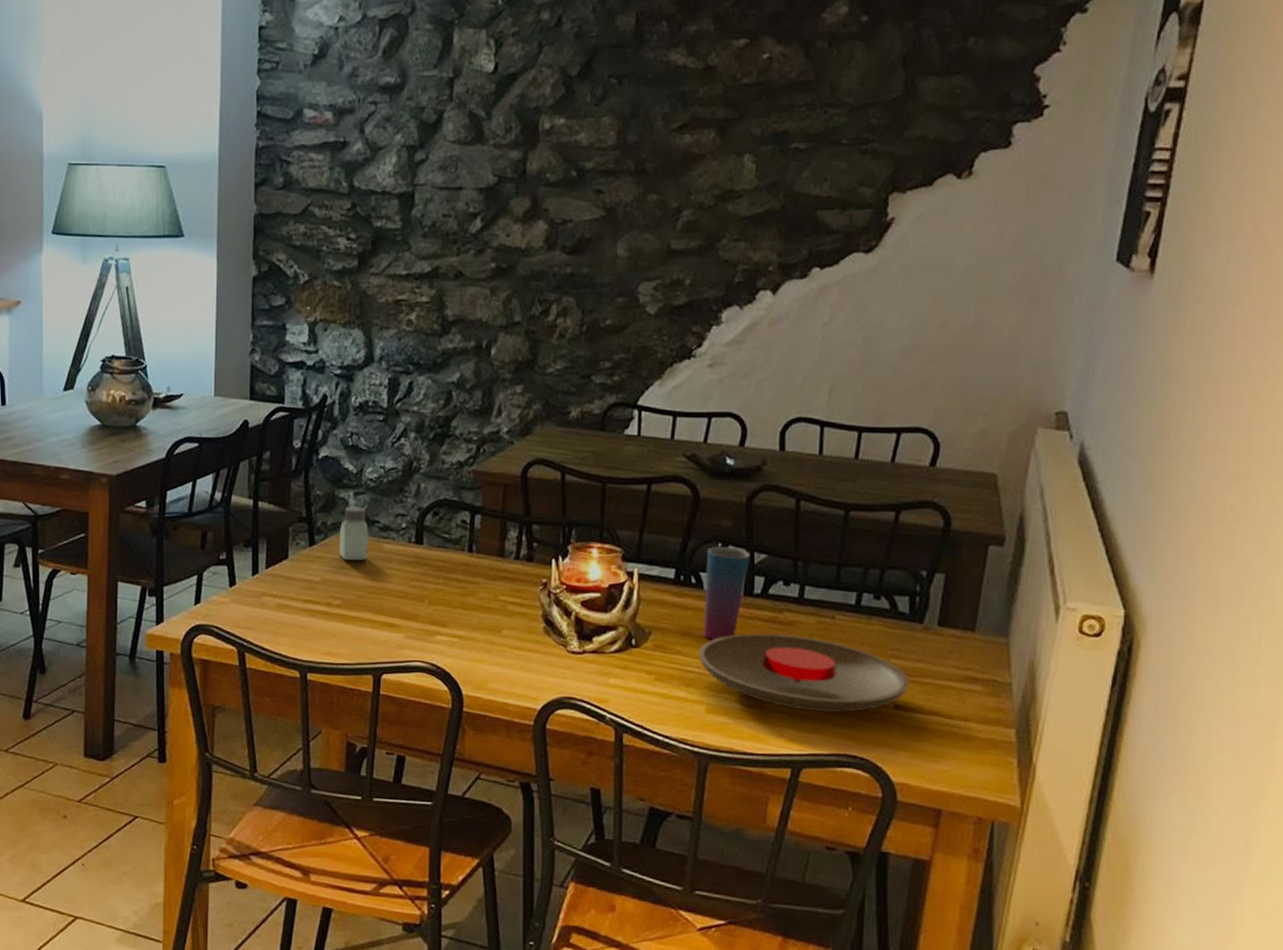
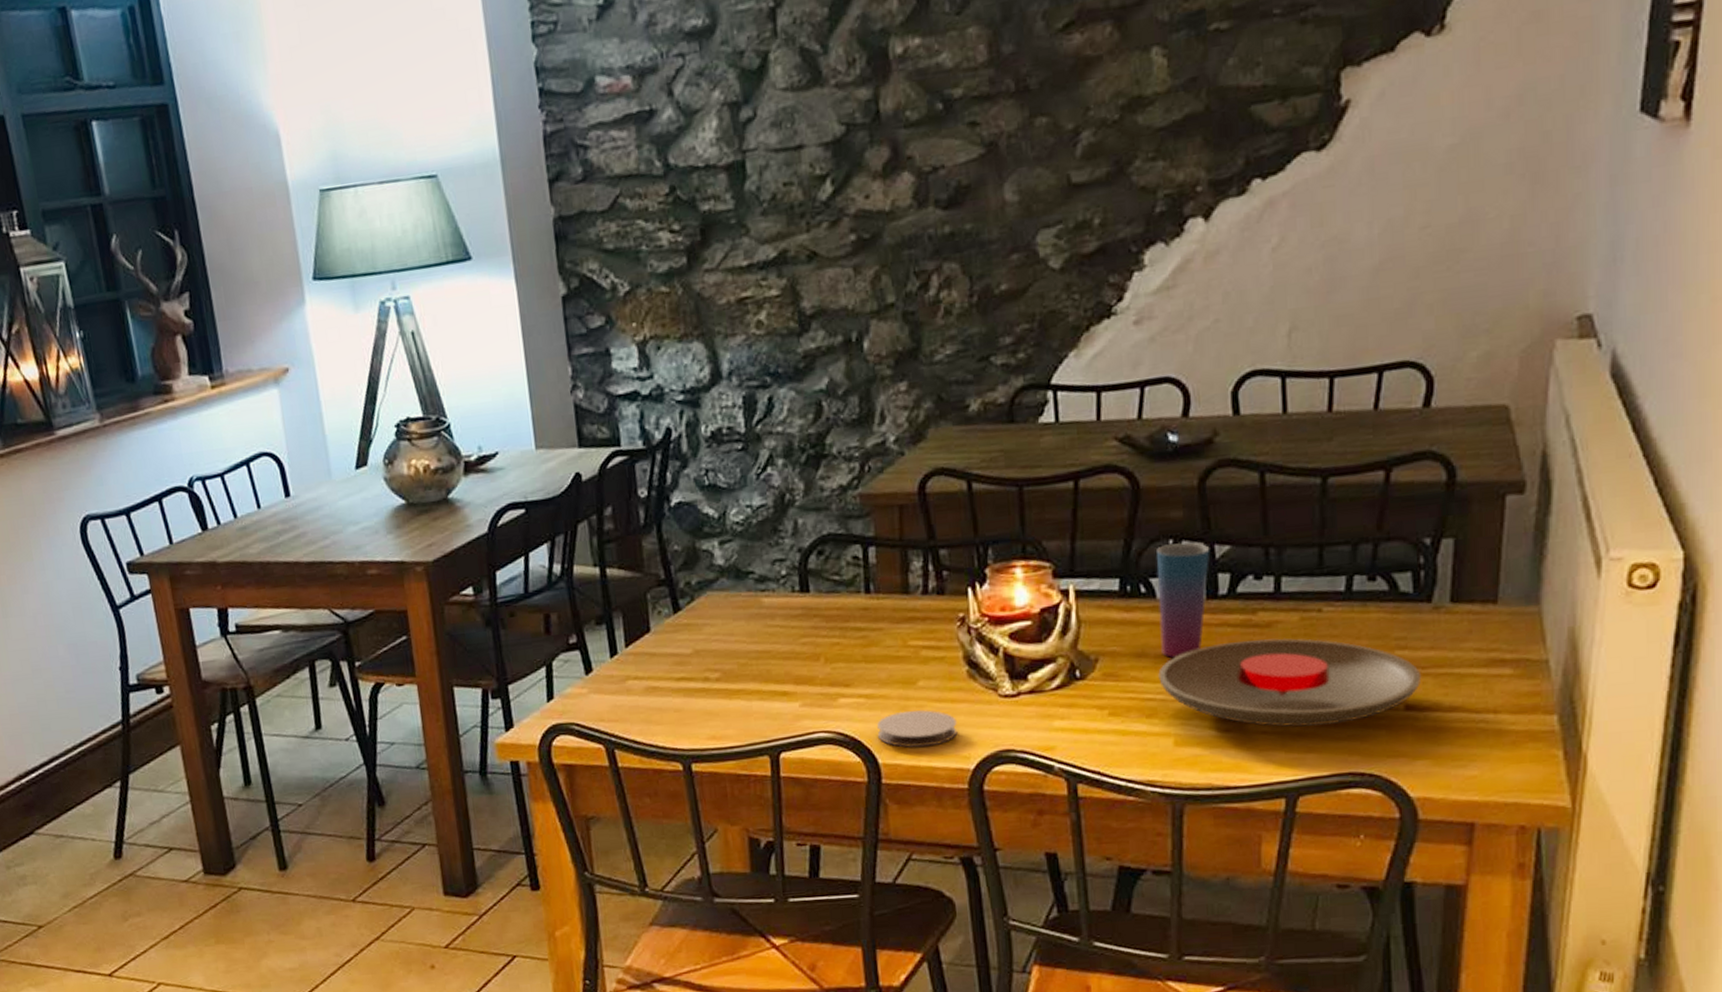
saltshaker: present [338,505,369,561] -> none [707,557,745,624]
coaster: none [464,653,531,686] -> present [877,710,958,748]

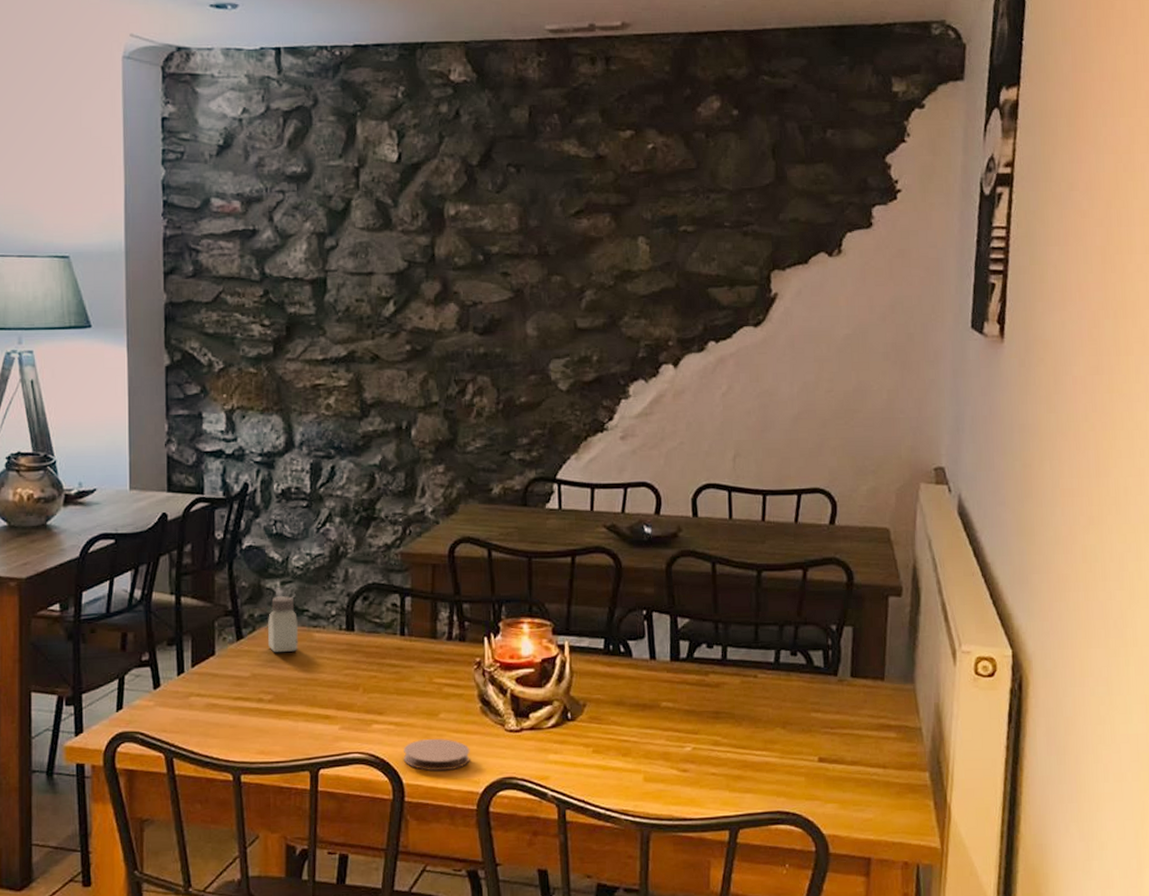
saltshaker: none [707,557,745,624] -> present [267,595,299,653]
cup: present [1157,542,1210,658] -> none [633,613,674,707]
plate: present [1158,638,1422,727] -> none [632,697,831,771]

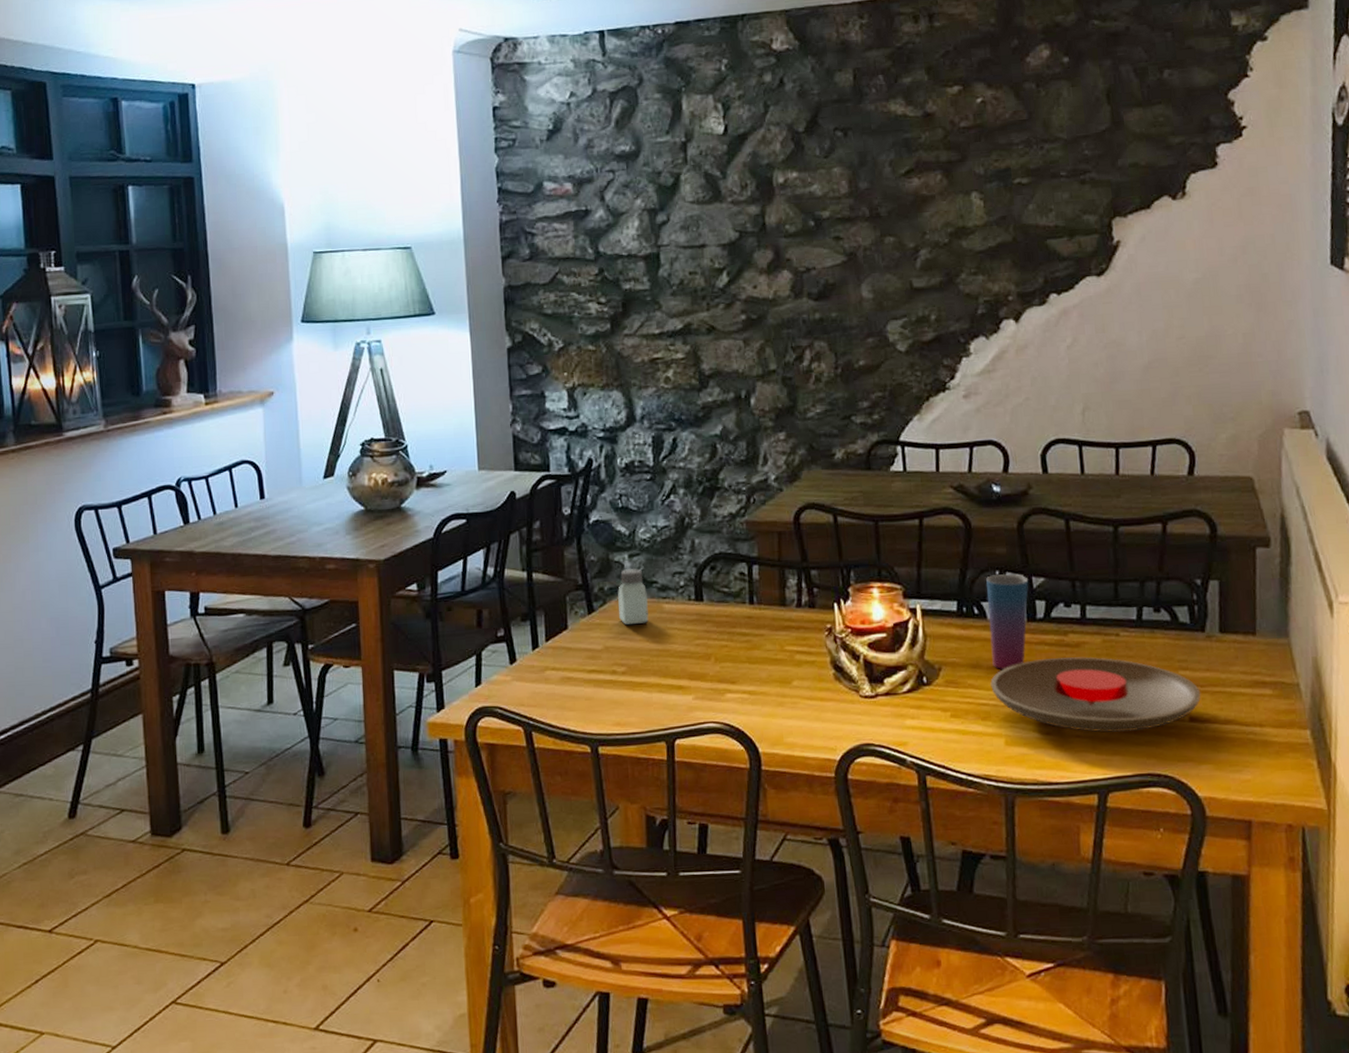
coaster: present [403,738,470,771] -> none [758,706,826,739]
plate: none [632,697,831,771] -> present [990,657,1201,733]
cup: none [633,613,674,707] -> present [986,573,1029,669]

